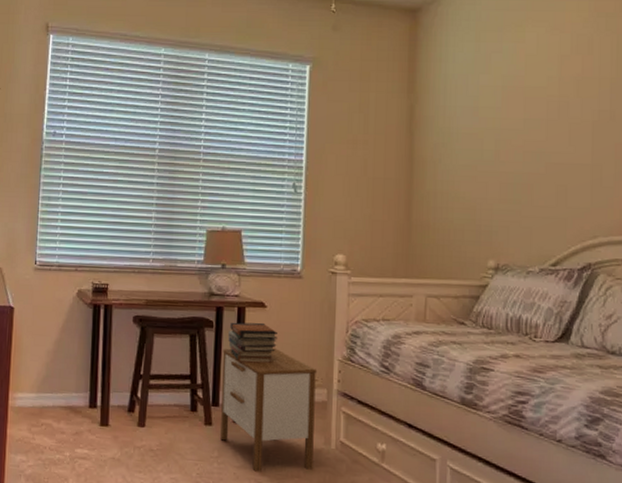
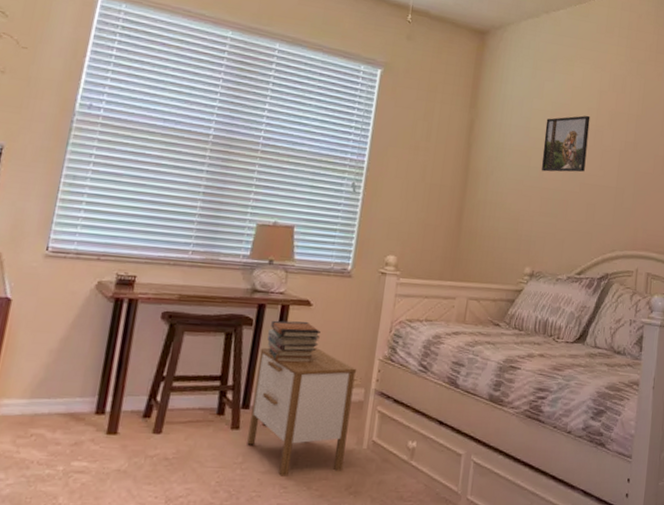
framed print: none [496,85,551,154] -> present [542,115,590,172]

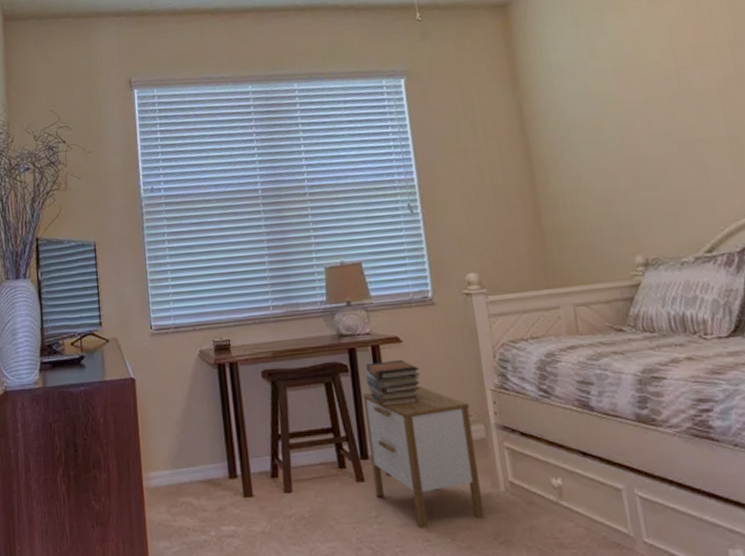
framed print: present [542,115,590,172] -> none [609,59,678,140]

